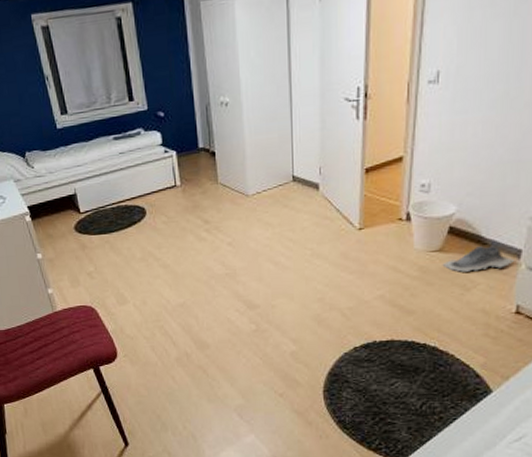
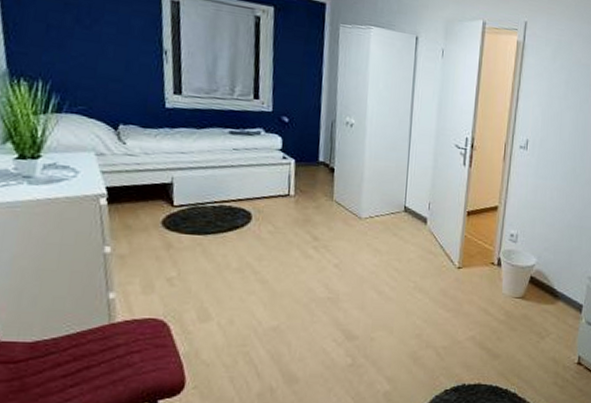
arctic: present [442,245,517,272] -> none [523,298,579,321]

